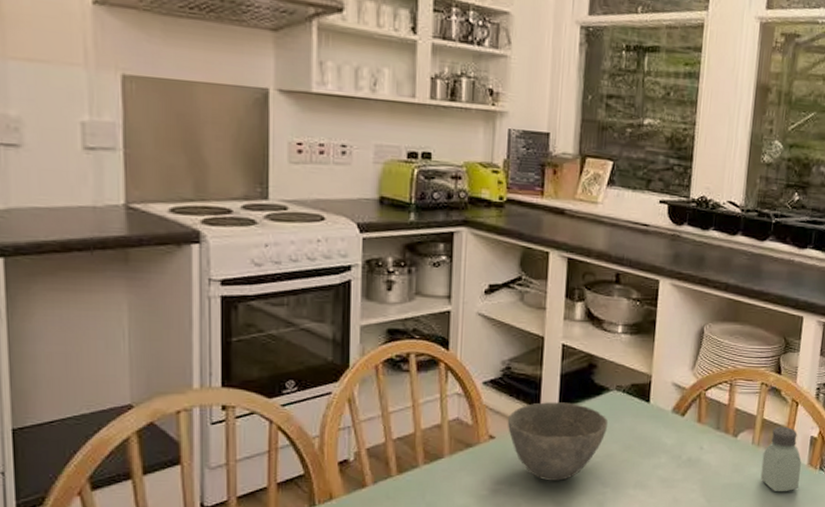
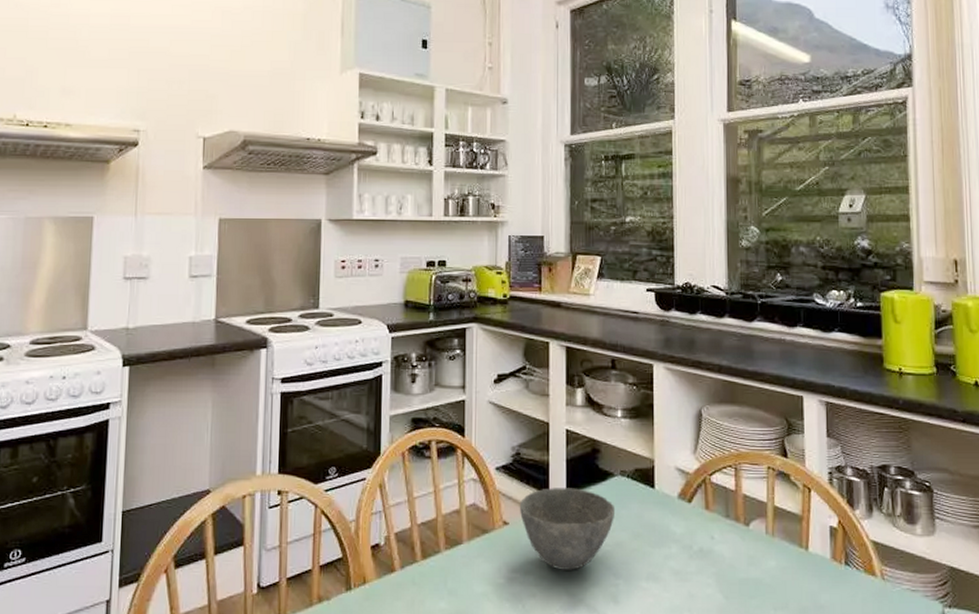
saltshaker: present [760,426,802,492] -> none [779,514,824,590]

